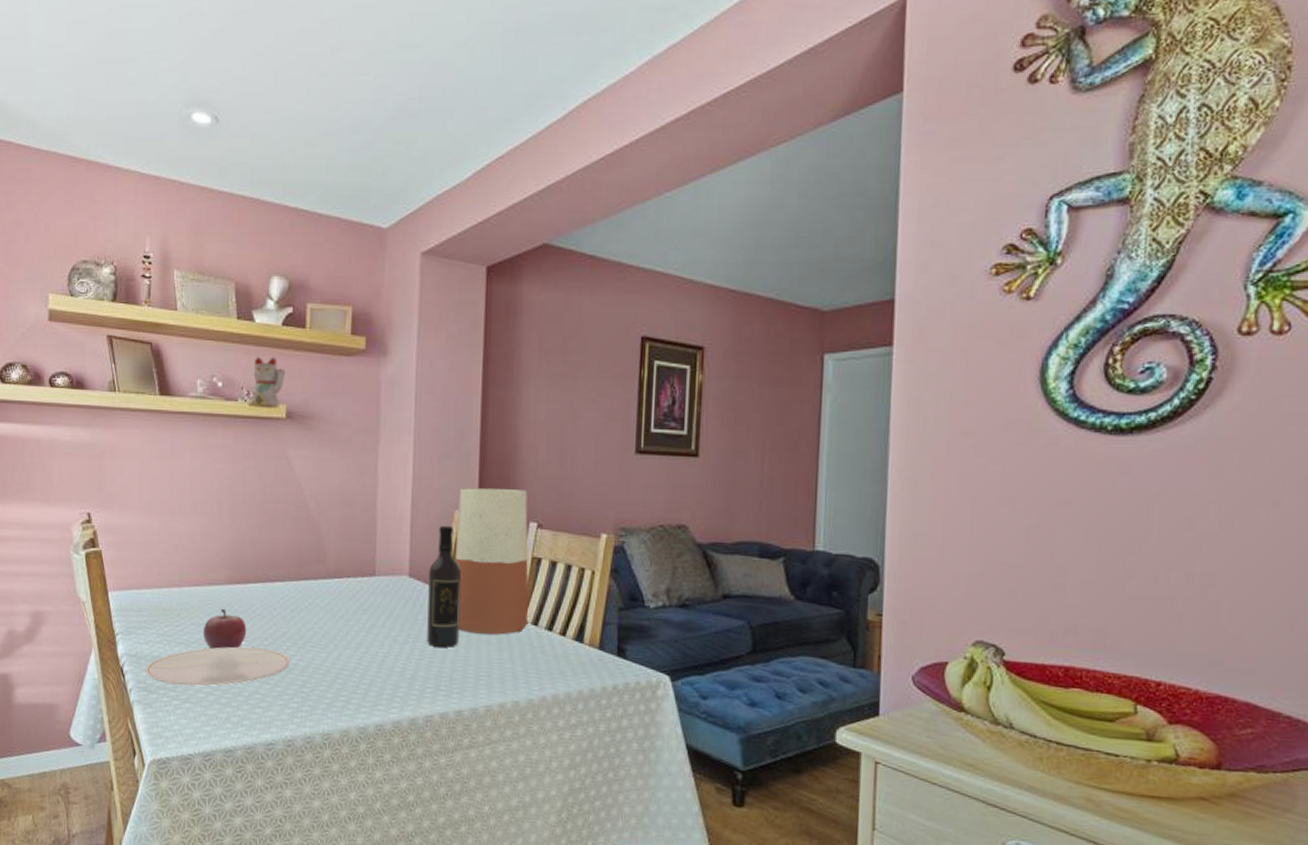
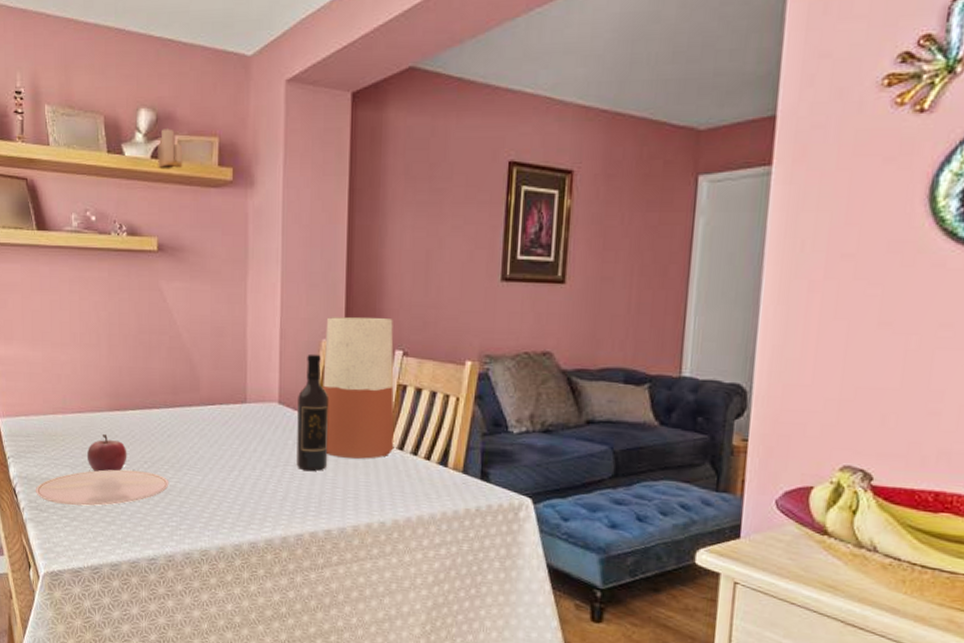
decorative figurine: present [247,356,285,408] -> none [120,190,156,241]
candle: none [289,295,315,337] -> present [158,127,183,170]

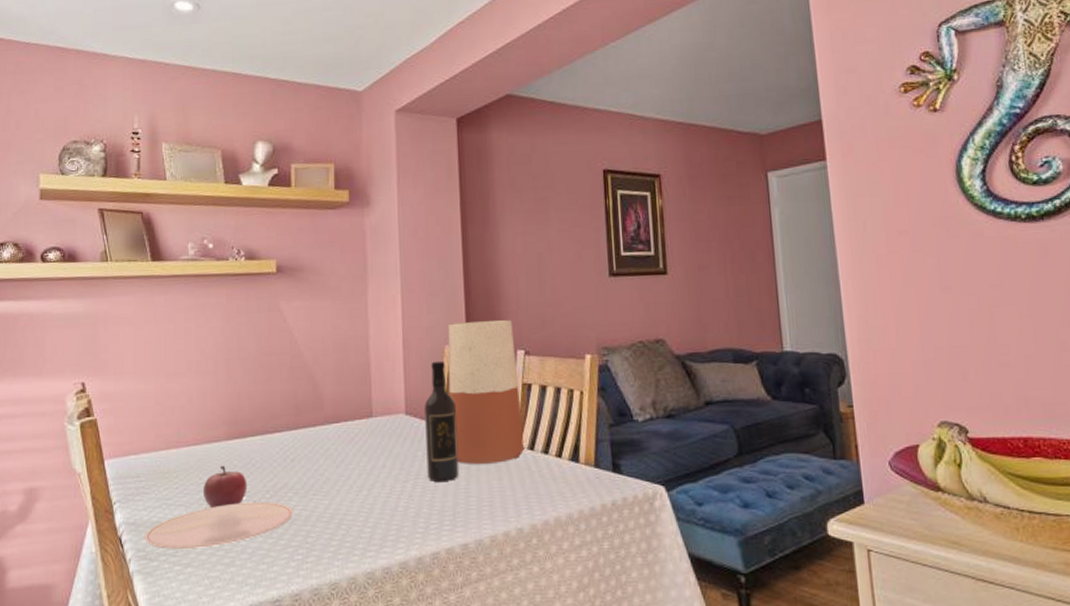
candle: present [158,127,183,170] -> none [275,157,300,196]

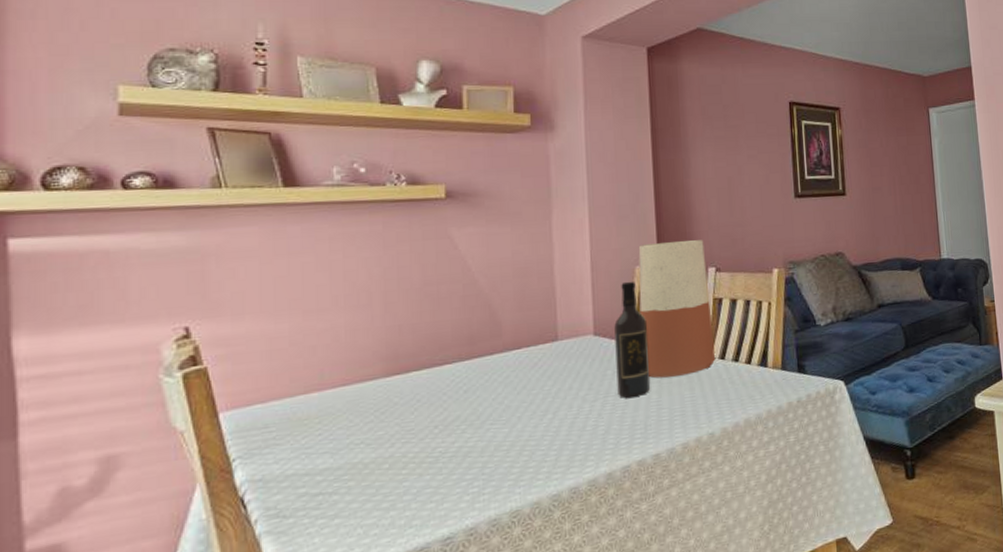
plate: present [144,501,294,549] -> none [275,437,468,503]
fruit: present [202,465,248,508] -> none [353,404,411,451]

